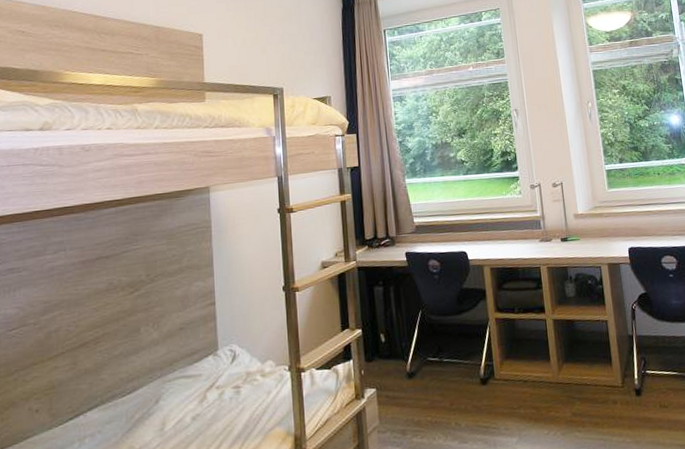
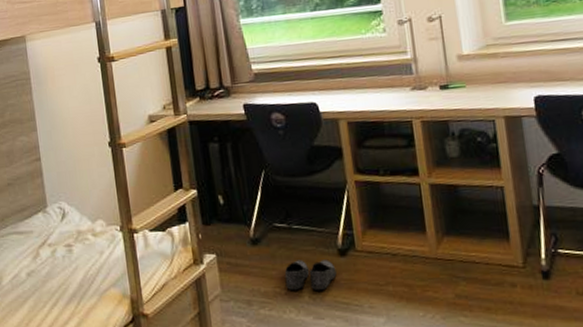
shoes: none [435,388,479,418] -> present [284,259,337,290]

